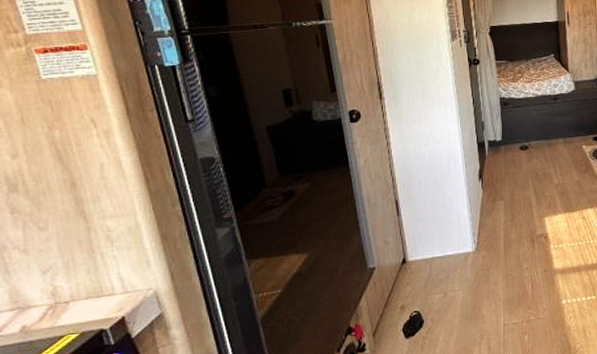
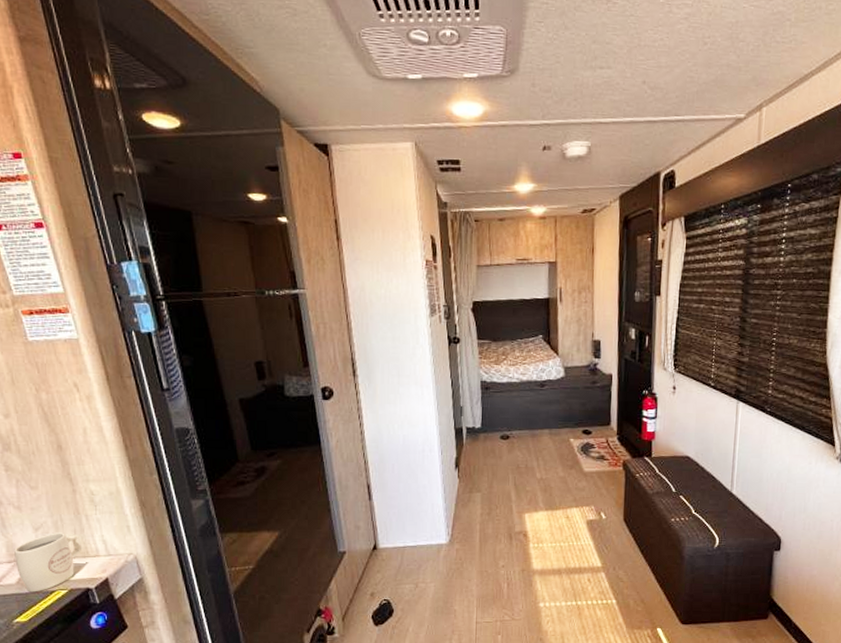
mug: none [17,273,97,340] -> present [13,533,83,592]

